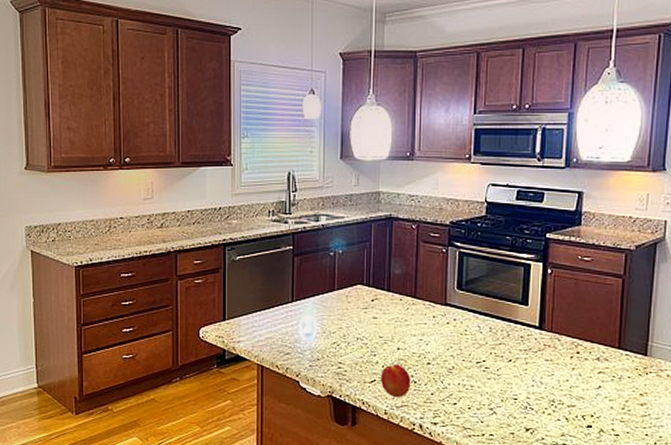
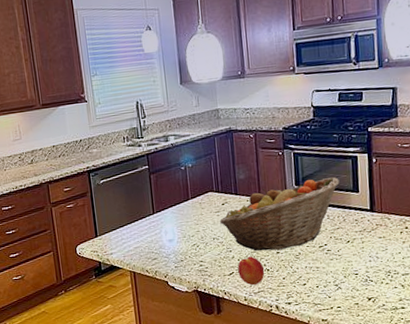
fruit basket: none [367,284,507,360] -> present [220,176,340,252]

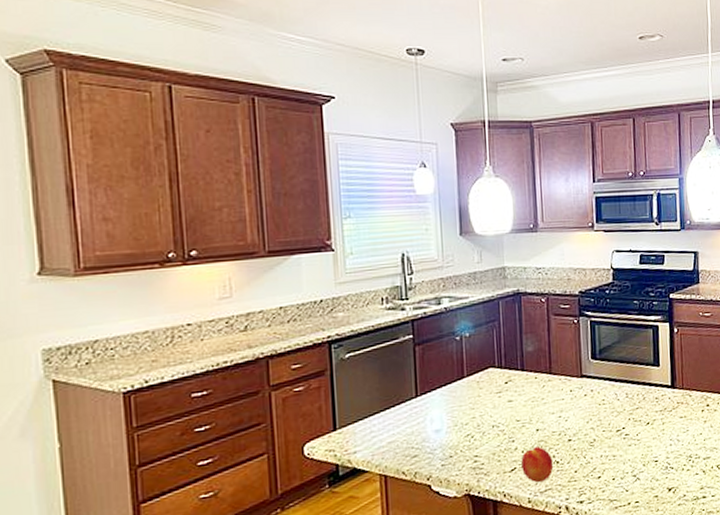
fruit basket: present [220,176,340,252] -> none [501,348,640,440]

